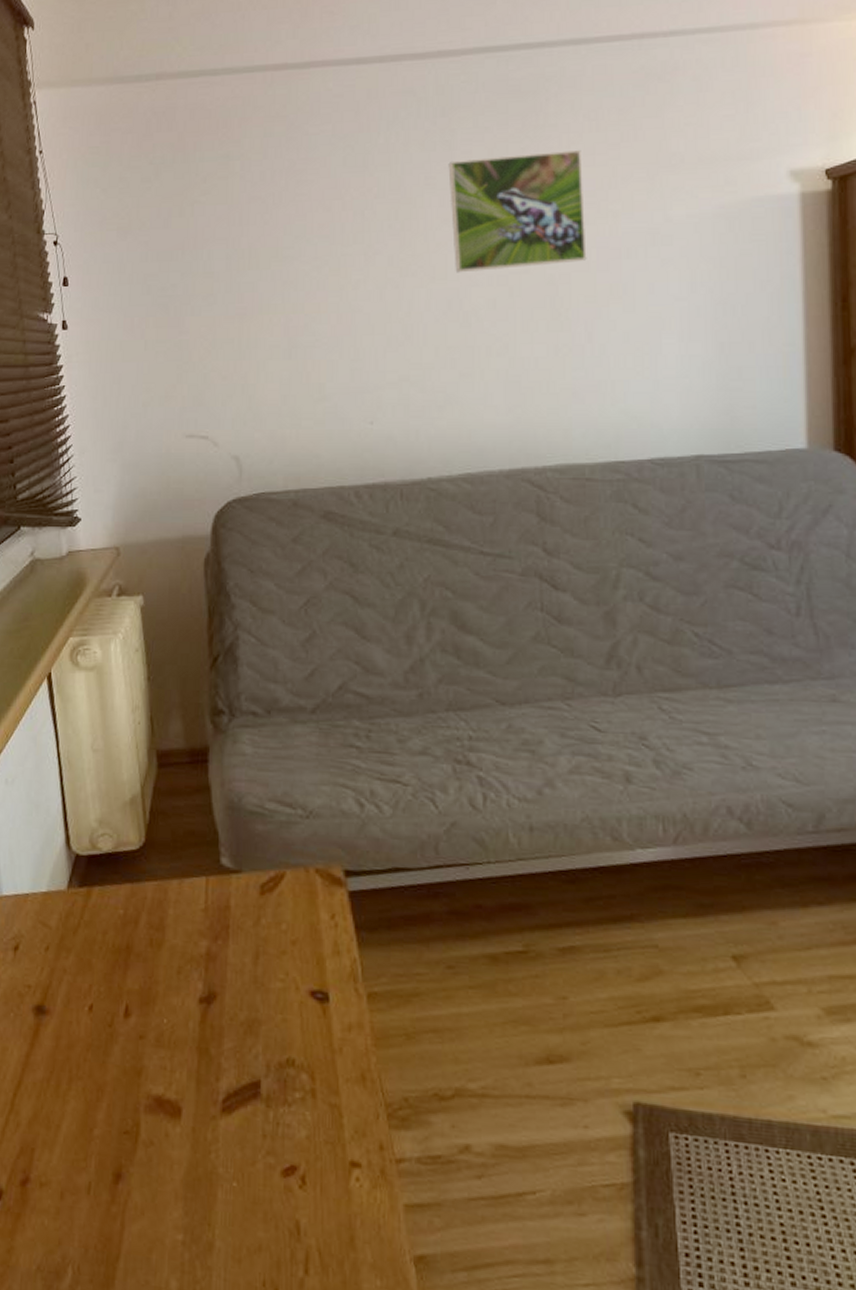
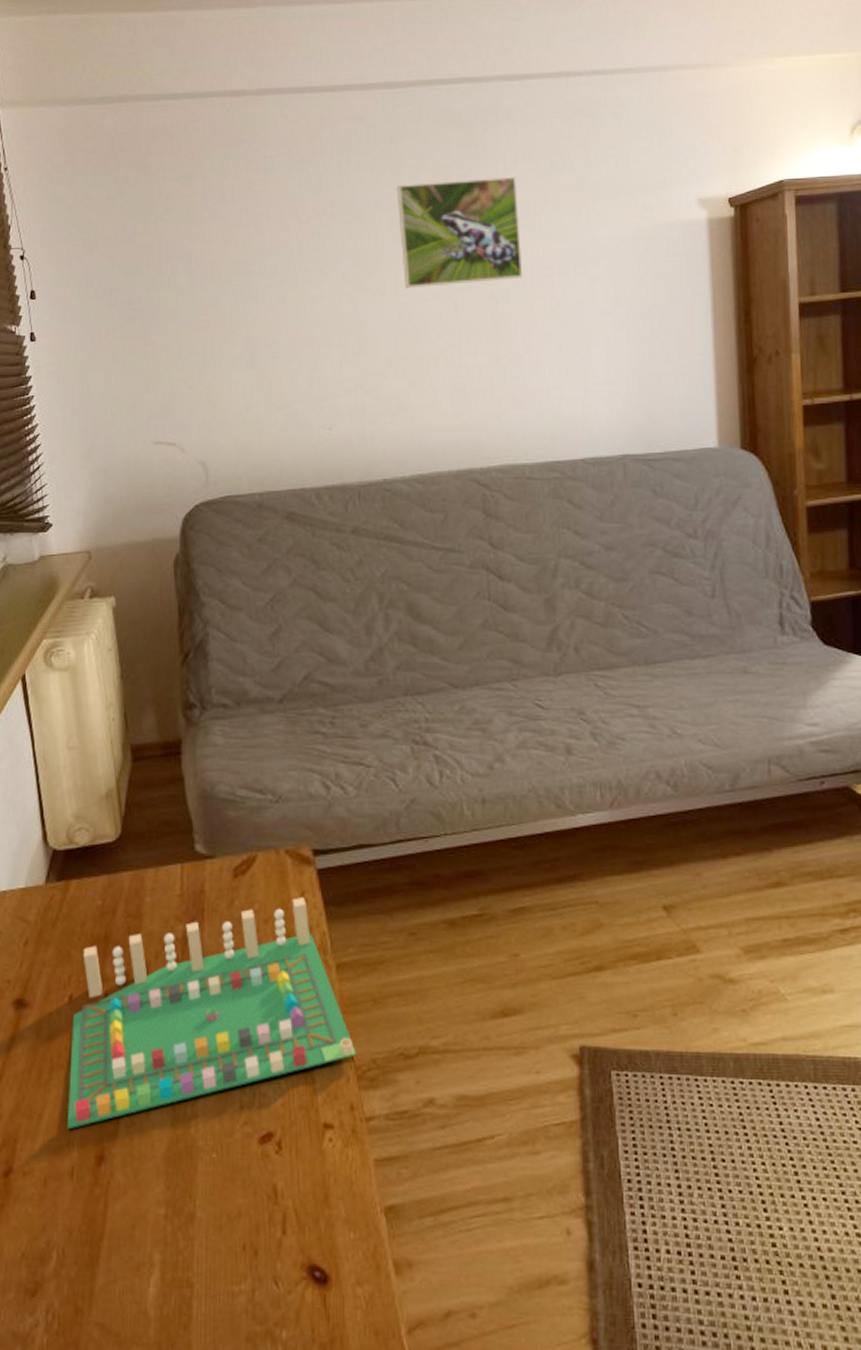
board game: none [85,920,387,1143] -> present [68,897,356,1129]

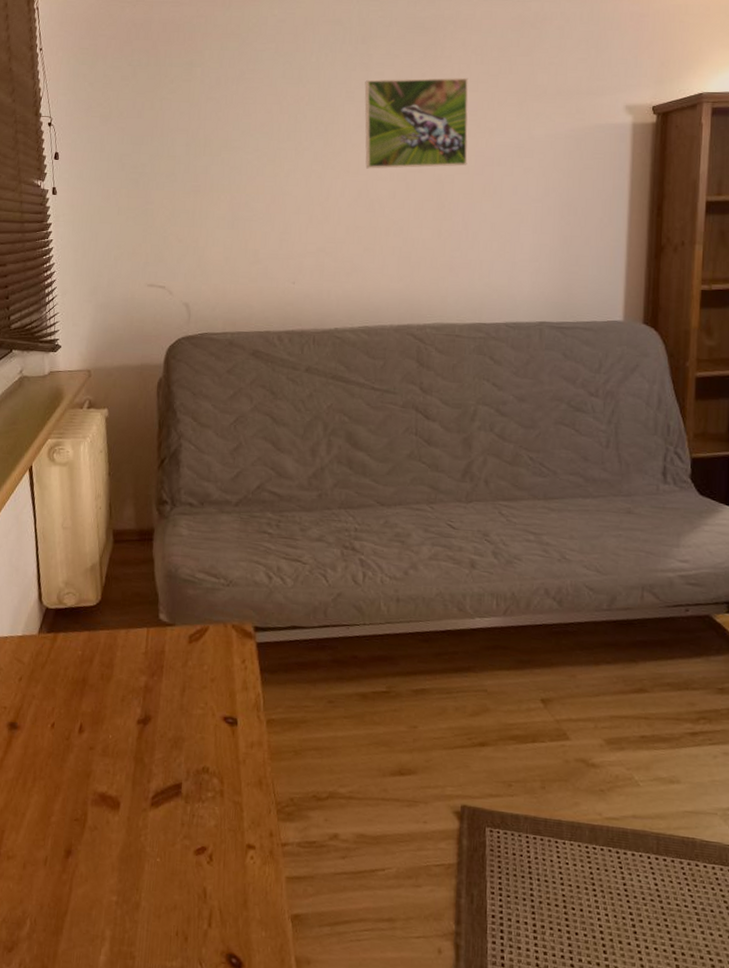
board game: present [68,897,356,1129] -> none [44,663,278,827]

